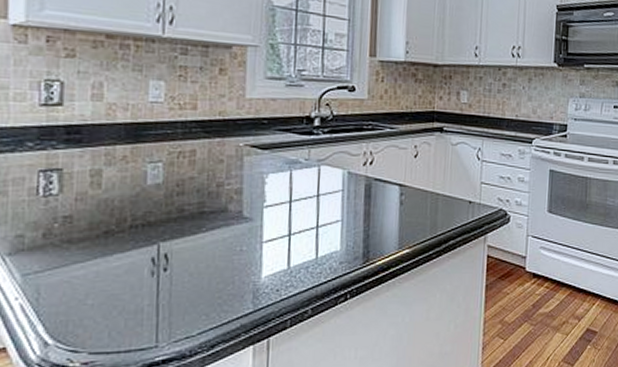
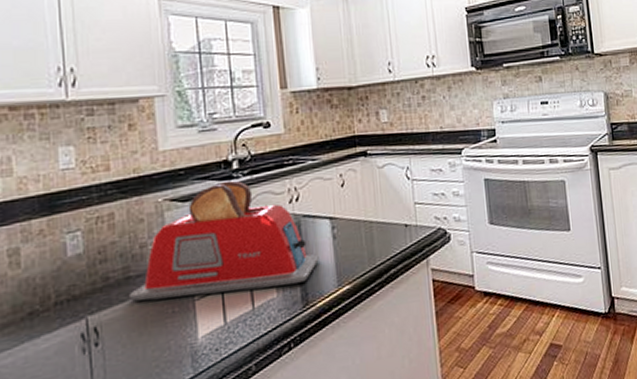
toaster: none [202,135,385,242] -> present [130,180,319,301]

